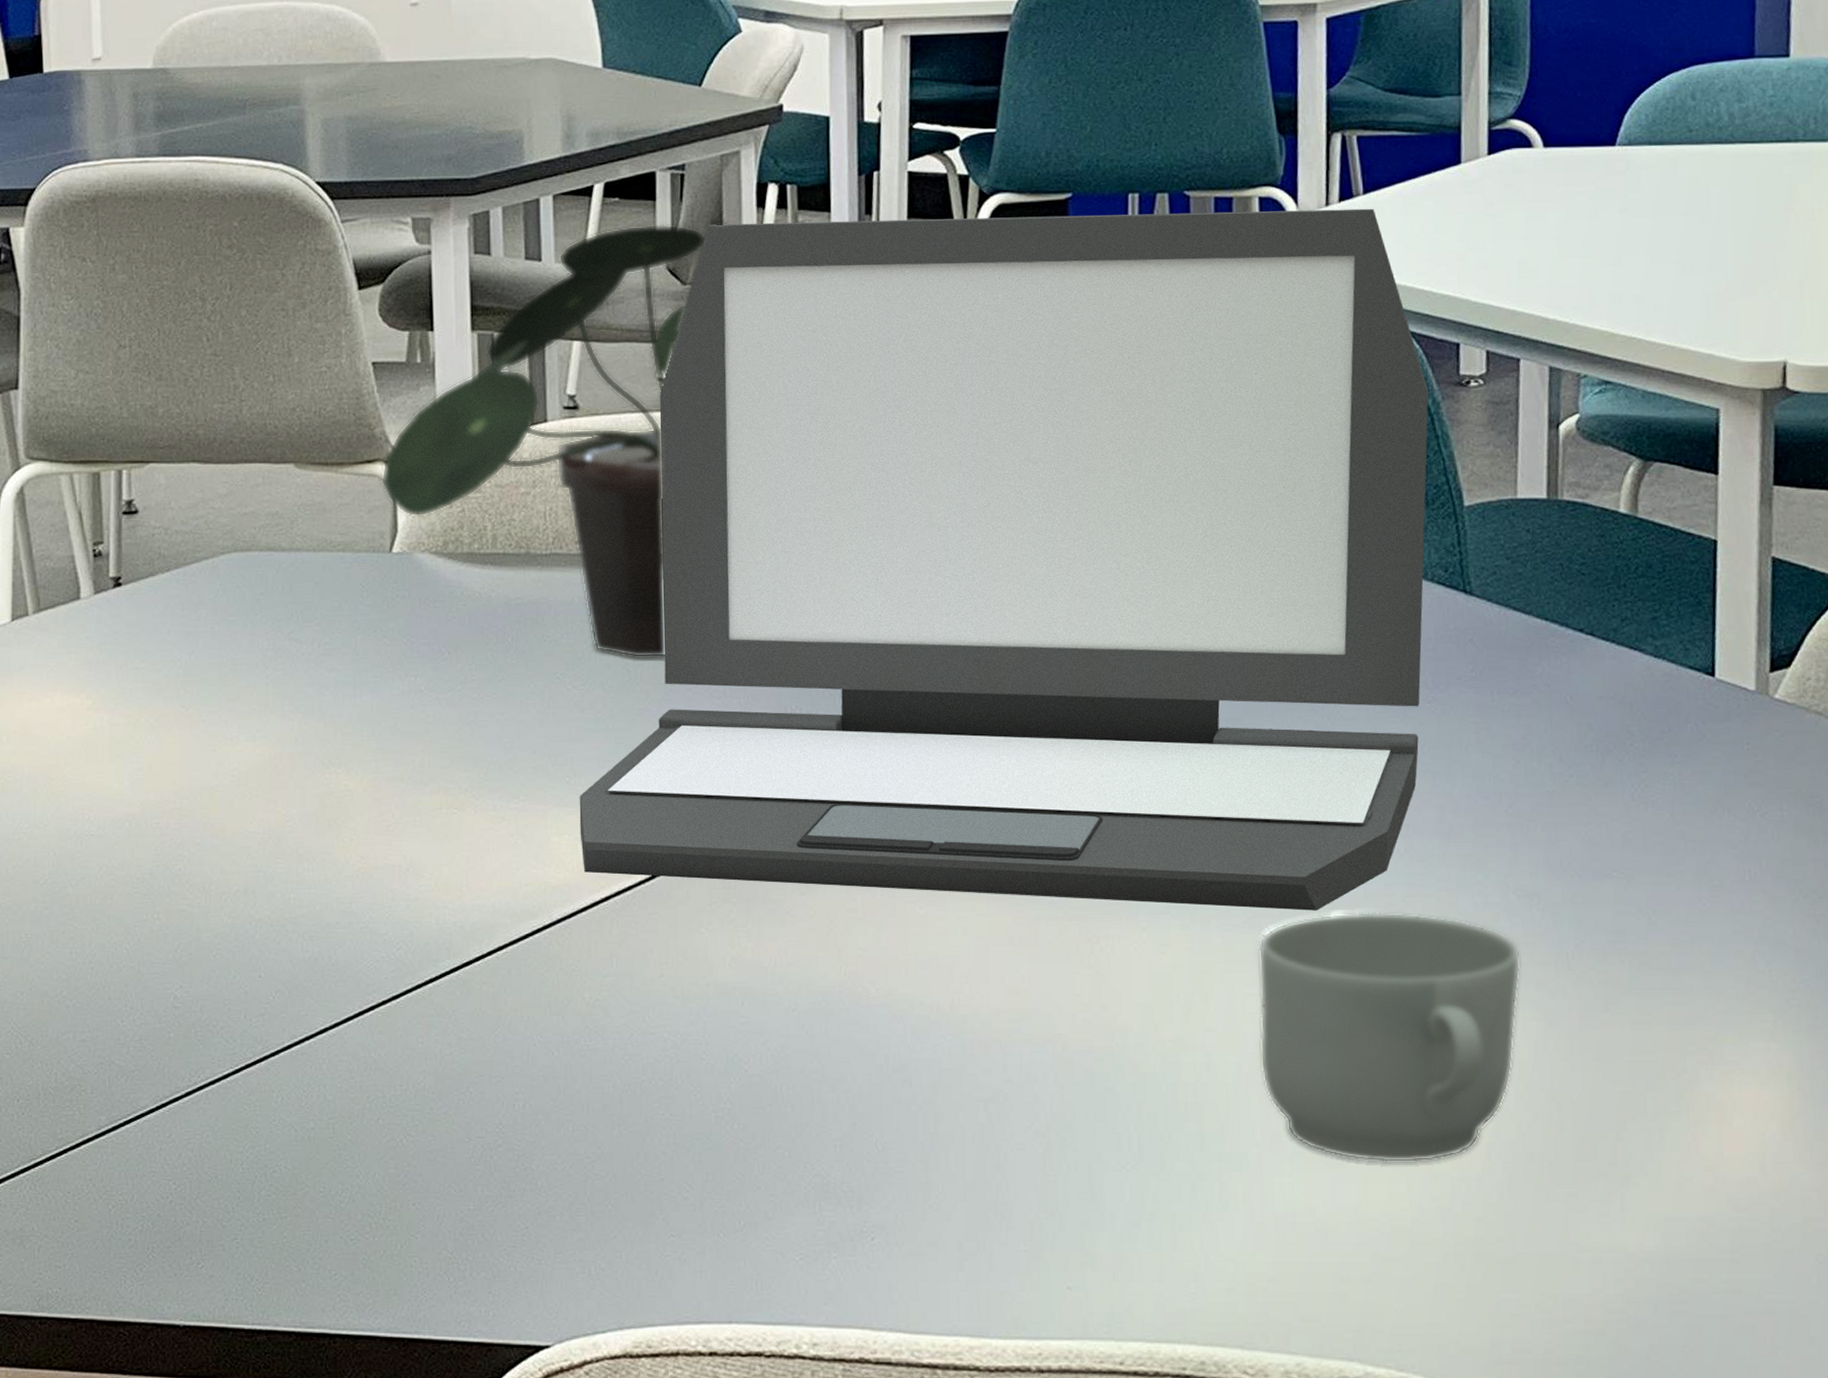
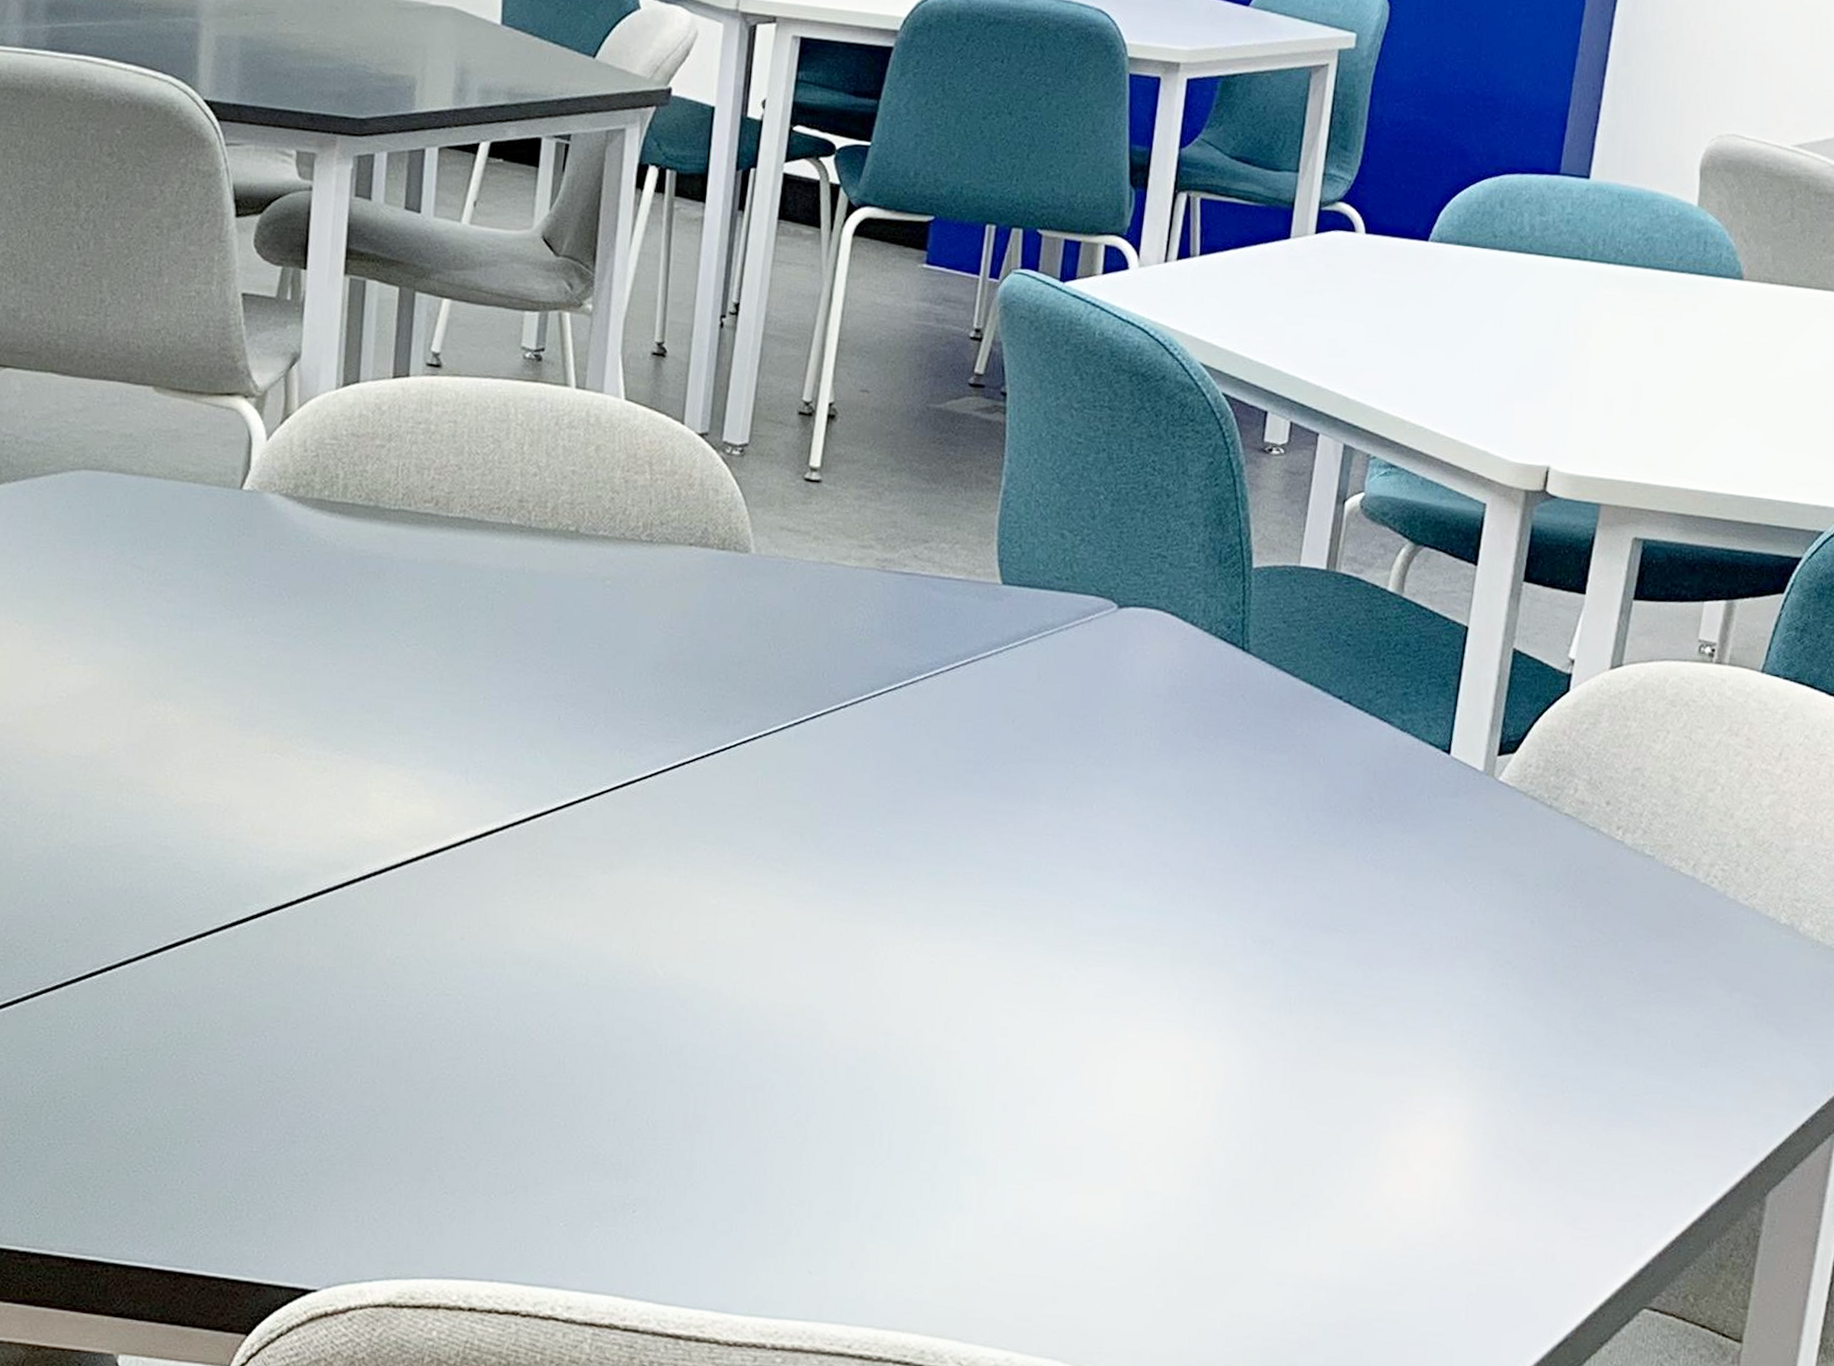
potted plant: present [381,218,727,658] -> none [239,189,606,627]
laptop: present [579,208,1429,911] -> none [398,199,1235,937]
mug: present [1258,911,1521,1163] -> none [1007,940,1250,1181]

